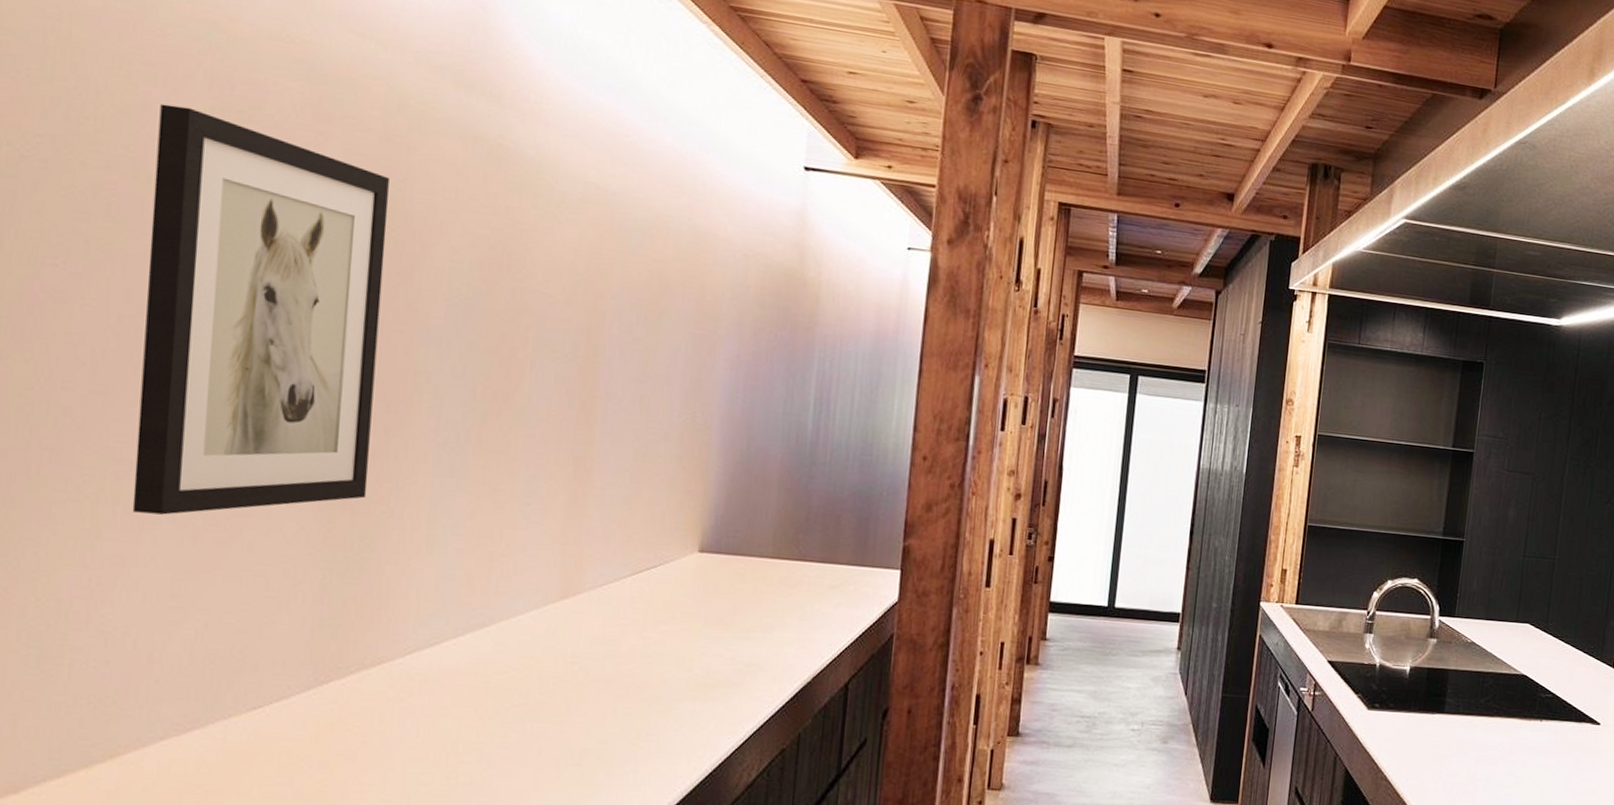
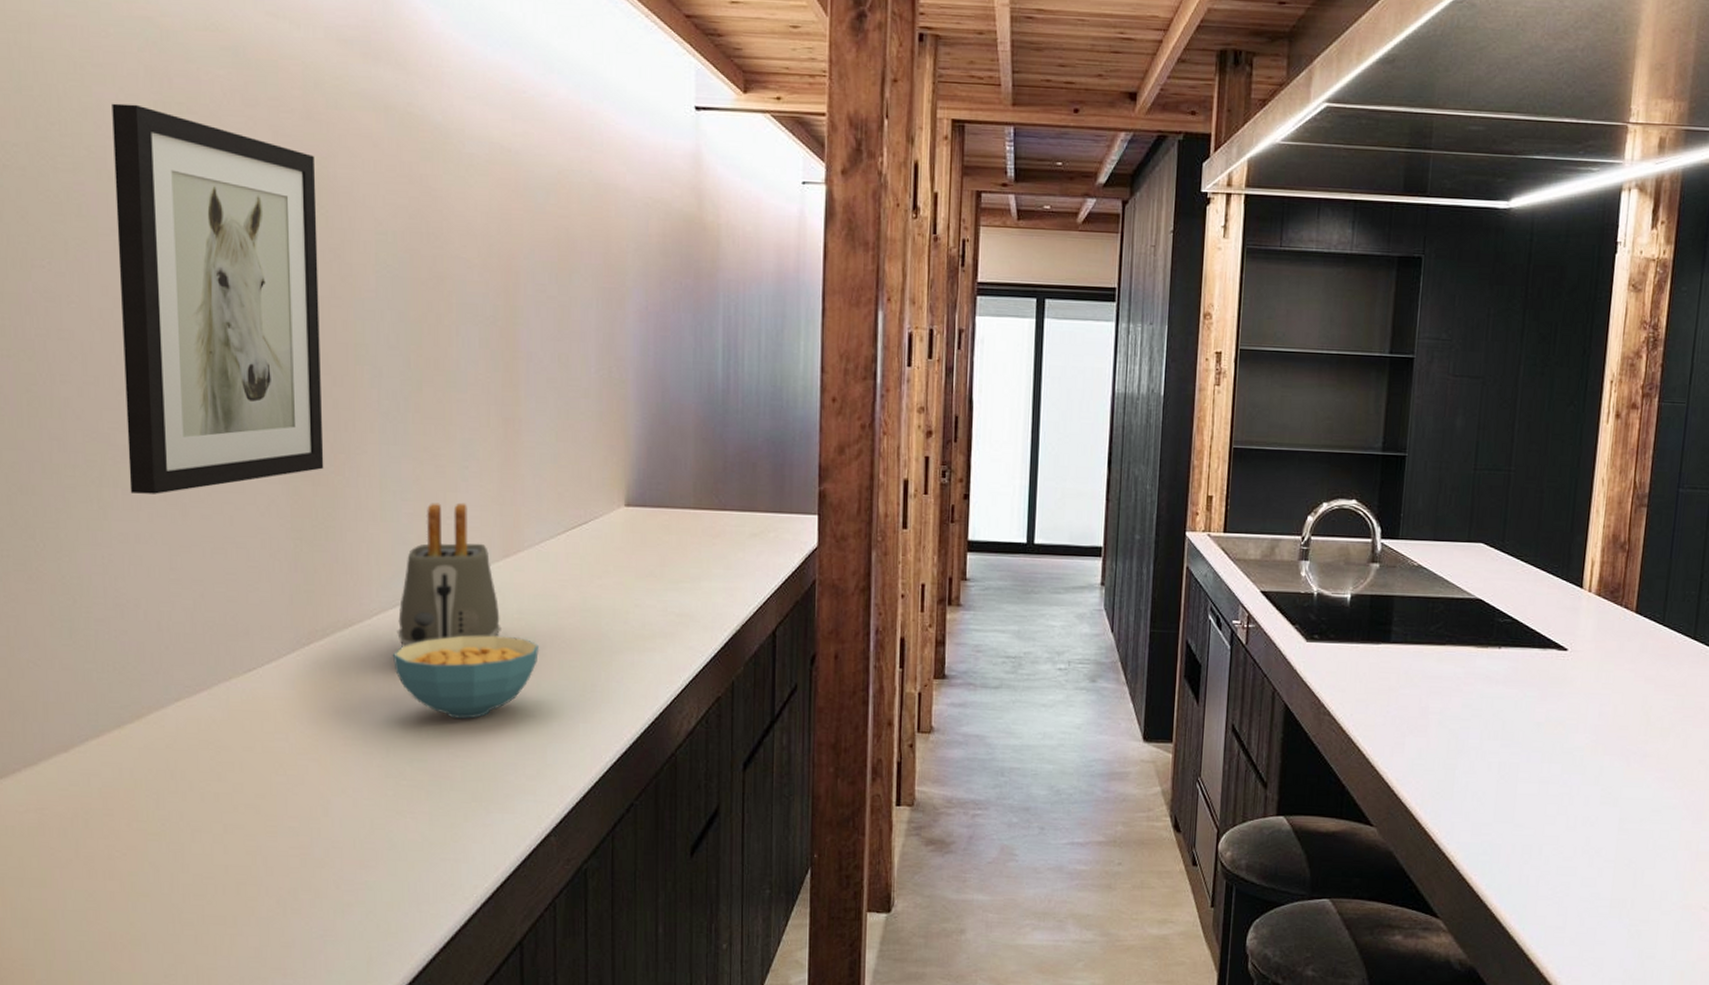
cereal bowl: none [425,678,592,766] -> present [393,635,539,719]
toaster: none [432,538,552,689] -> present [397,502,502,647]

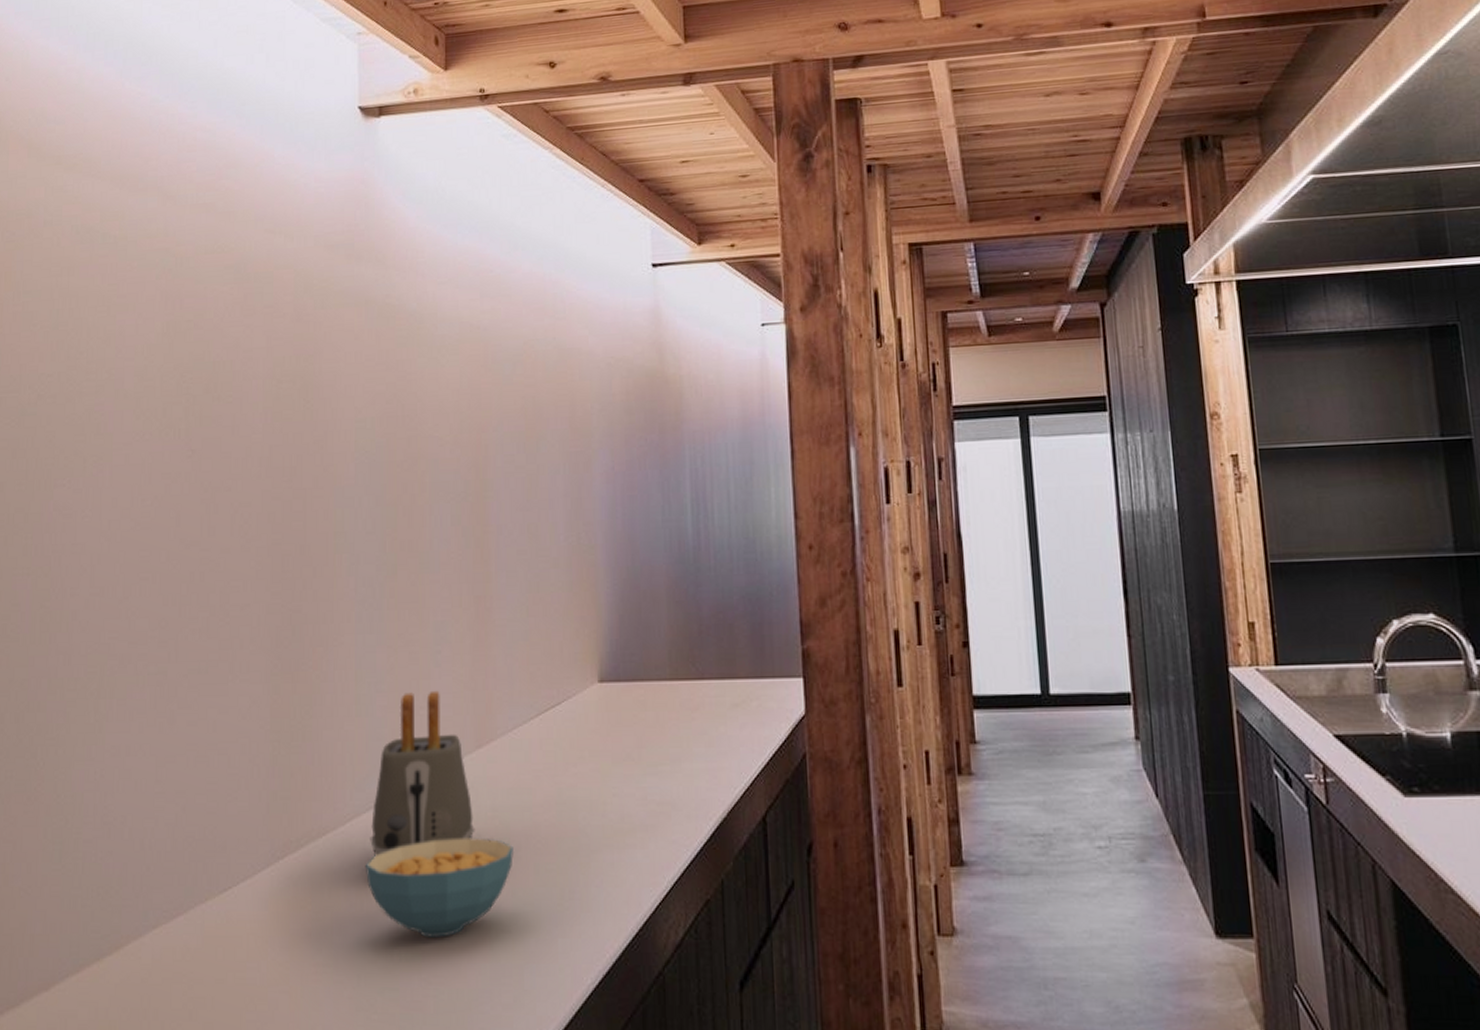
wall art: present [112,103,324,494] -> none [124,326,303,703]

